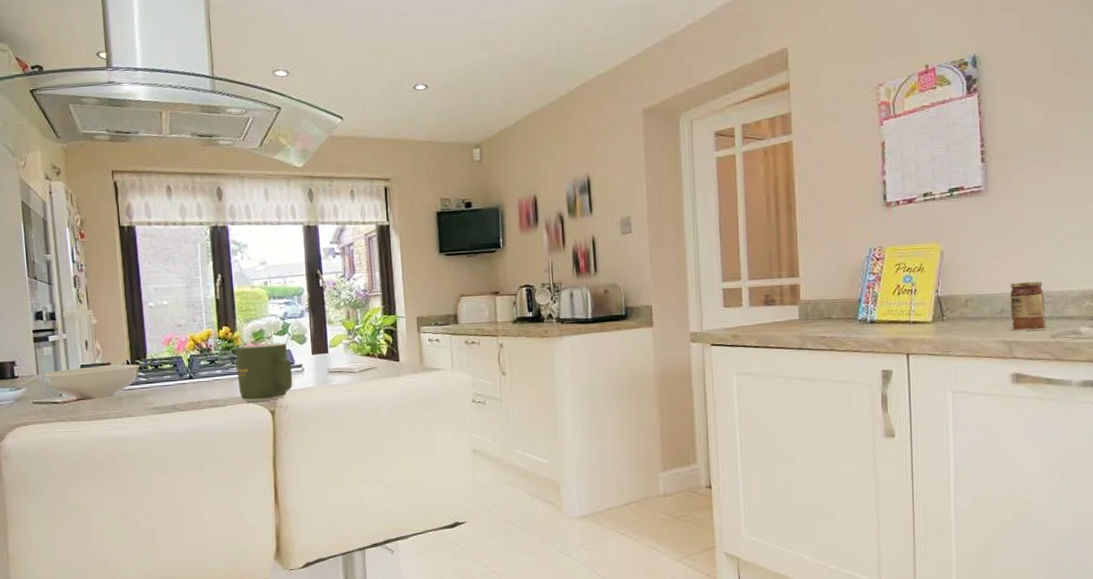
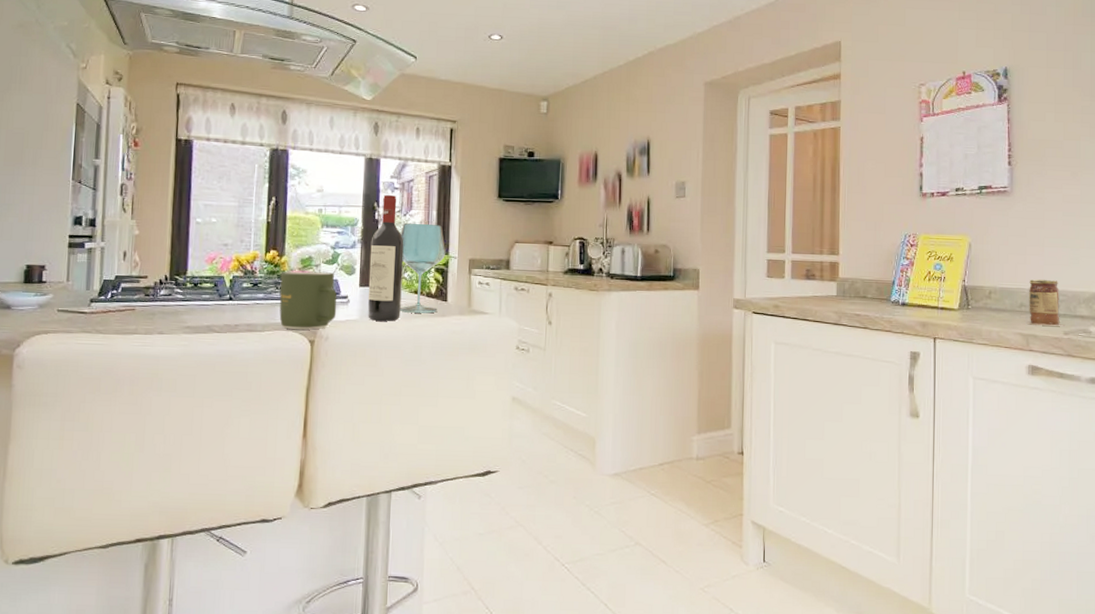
bowl: present [43,364,140,400] -> none [74,278,178,313]
wine bottle: none [318,261,355,387] -> present [367,195,404,321]
wine glass: none [346,286,393,376] -> present [399,223,446,314]

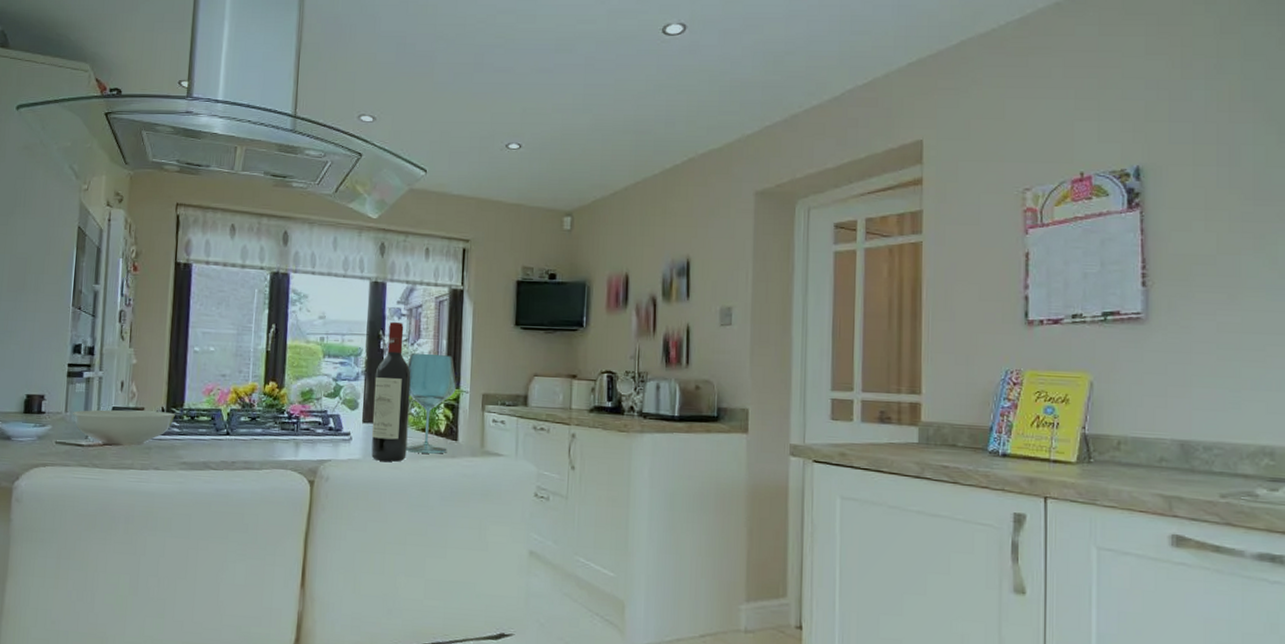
bowl: none [74,278,178,313] -> present [72,409,175,446]
mug: present [279,271,337,330] -> none [278,404,339,469]
canister: present [1026,279,1065,326] -> none [1169,427,1221,487]

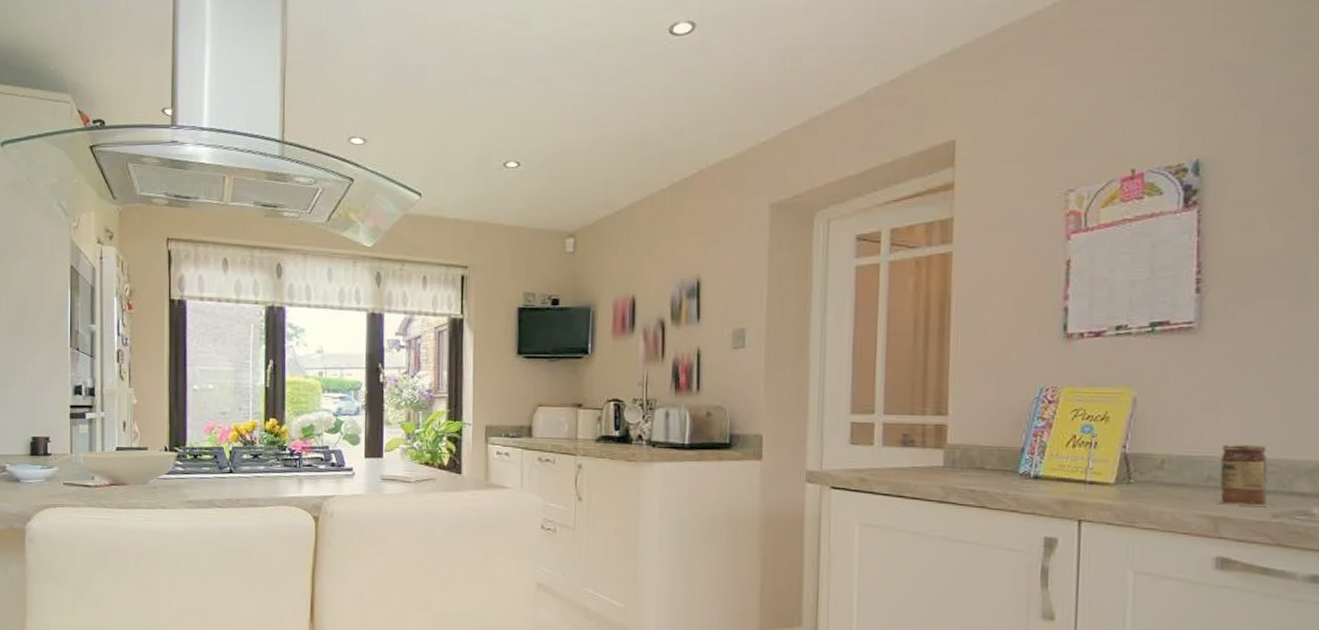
wine bottle: present [370,322,411,462] -> none [374,355,412,496]
wine glass: present [405,353,457,454] -> none [407,385,459,488]
canister: none [1169,427,1221,487] -> present [1215,444,1274,507]

